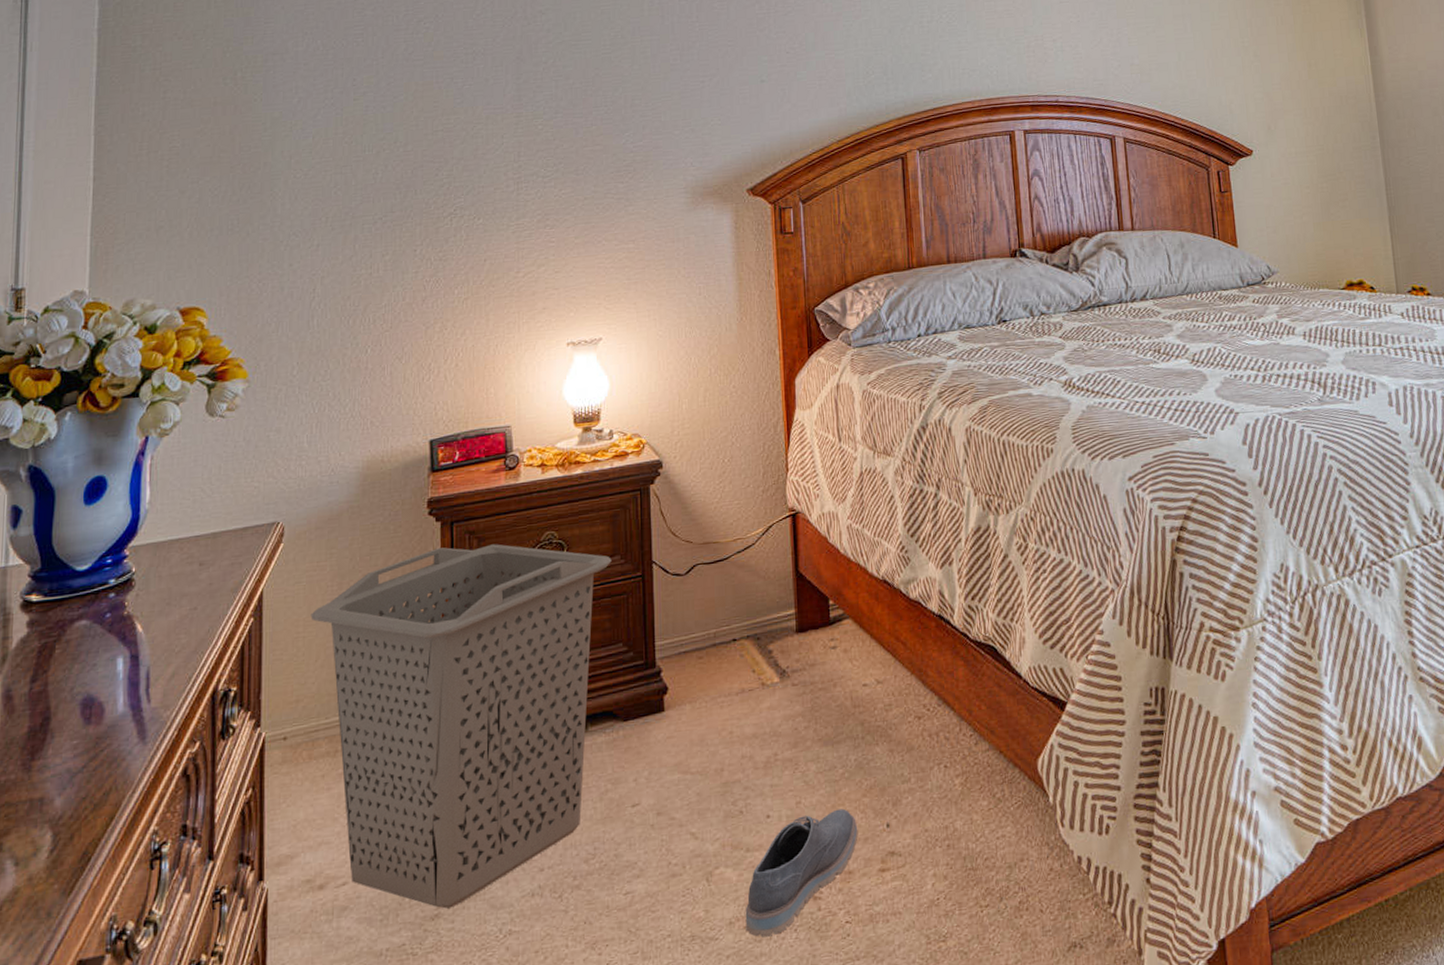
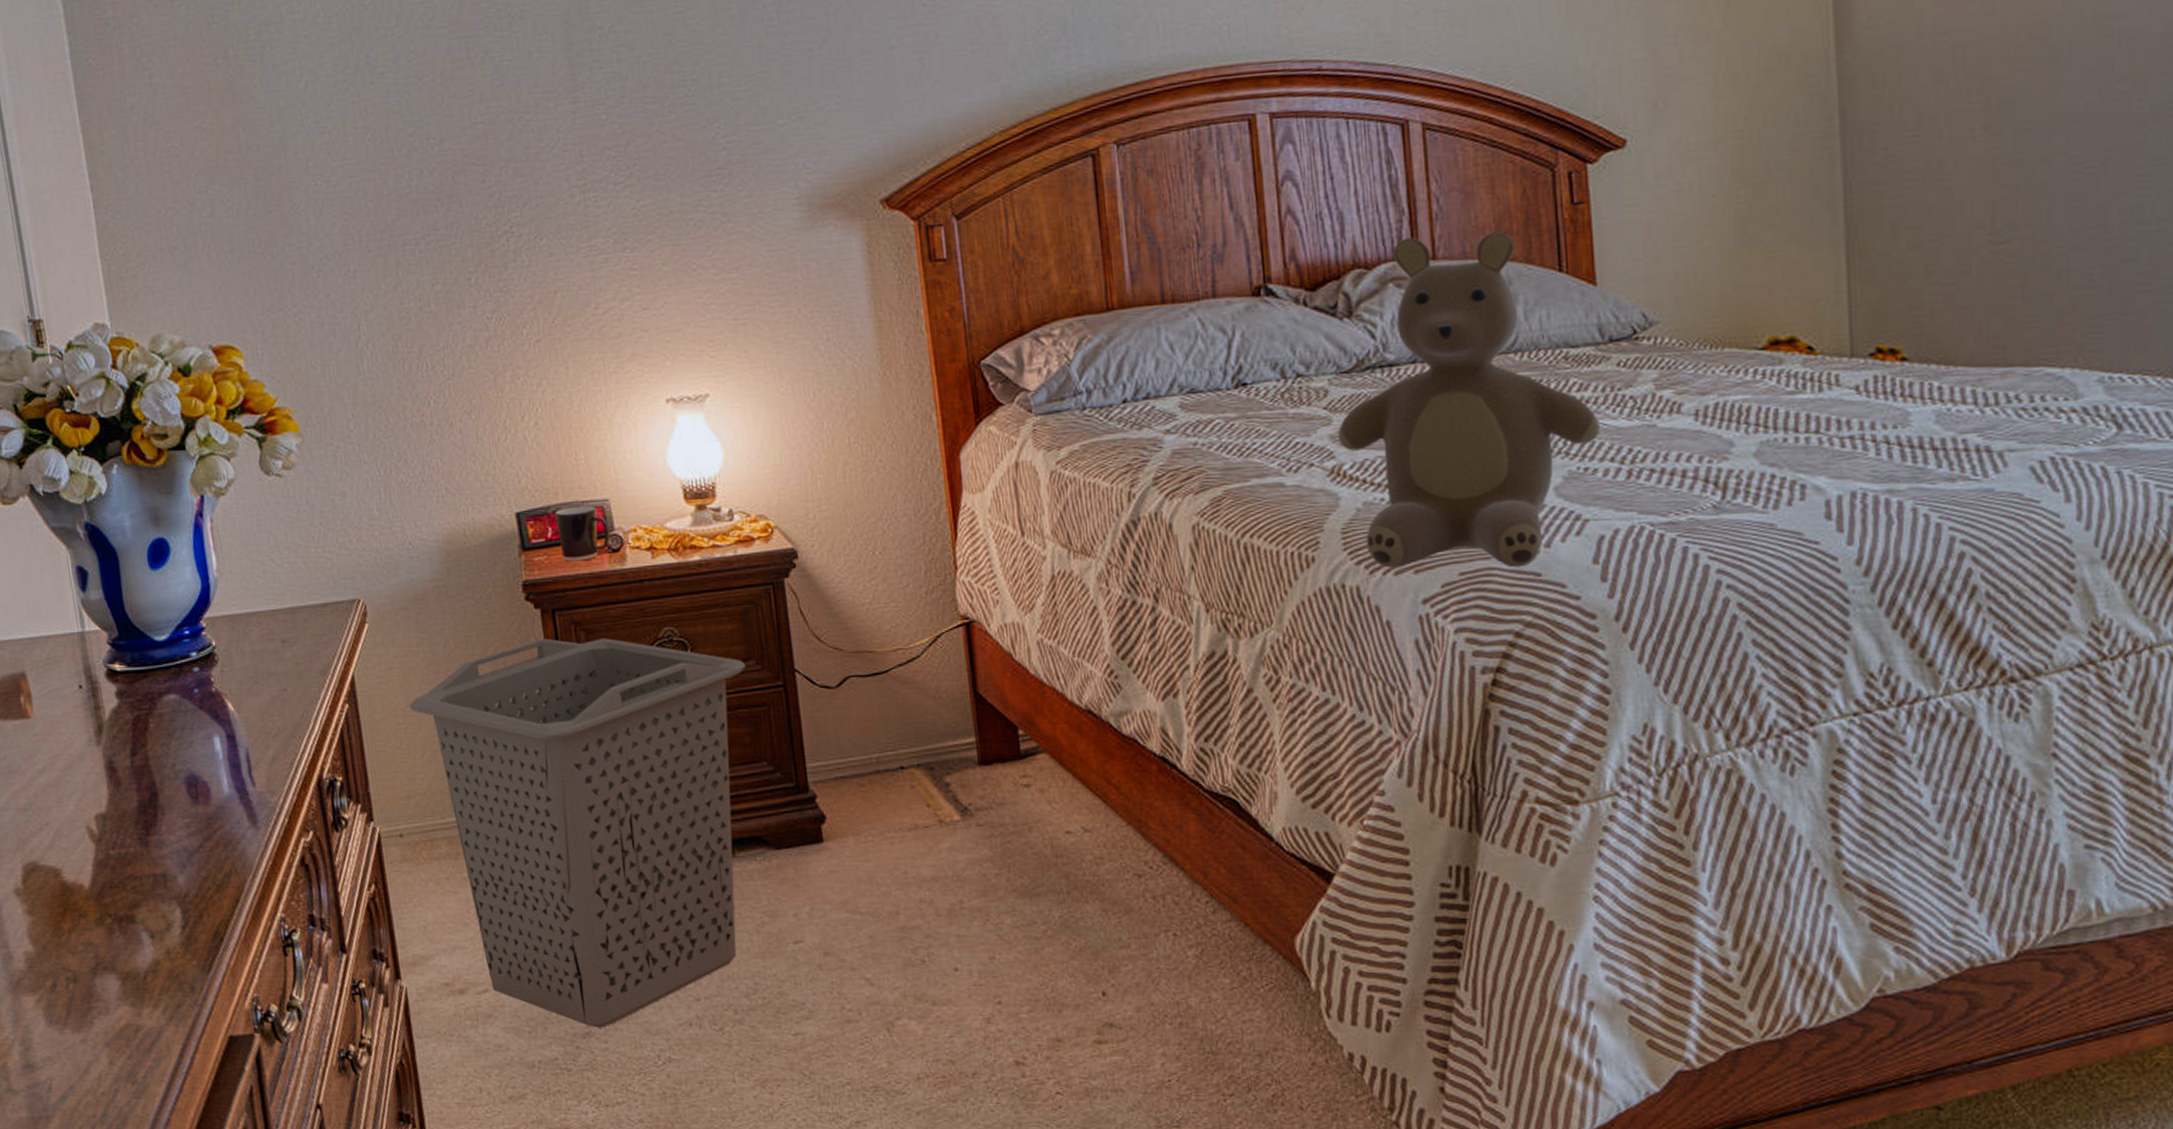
mug: none [463,431,508,480] -> present [554,505,610,562]
shoe: present [745,808,858,938] -> none [935,969,1067,1098]
teddy bear: none [1069,210,1245,455] -> present [1338,230,1601,568]

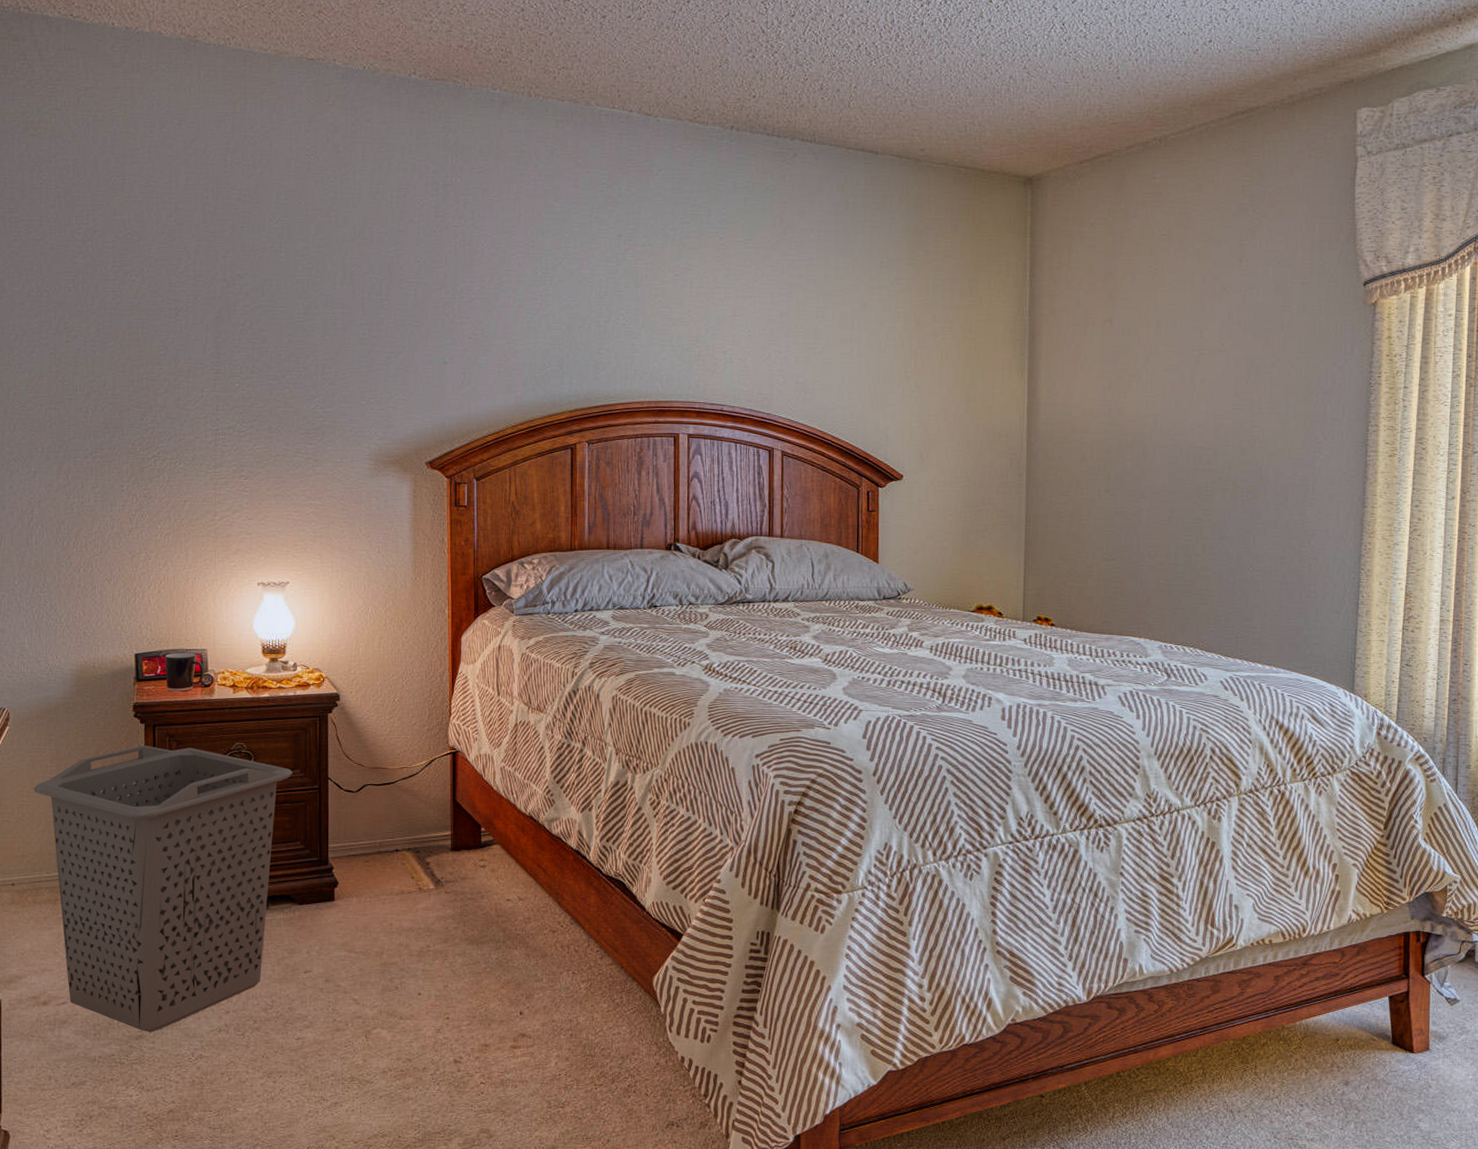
teddy bear: present [1338,230,1601,568] -> none [712,522,874,738]

